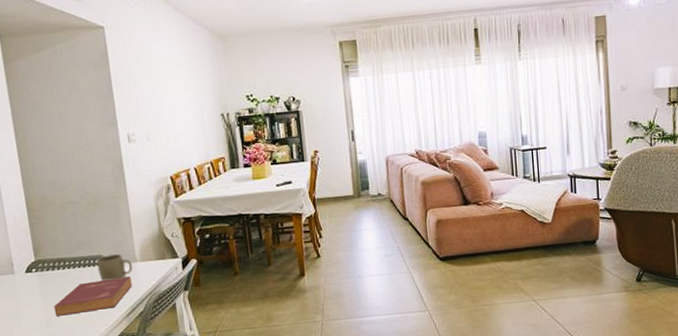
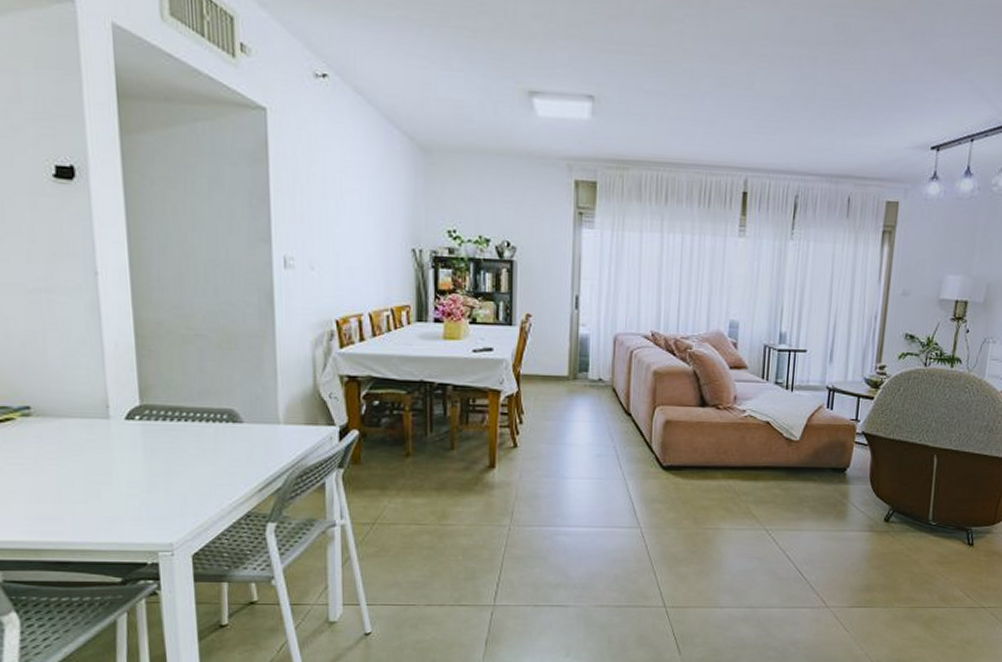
book: present [54,276,132,316] -> none [160,441,270,481]
mug: present [97,254,133,282] -> none [225,409,273,444]

